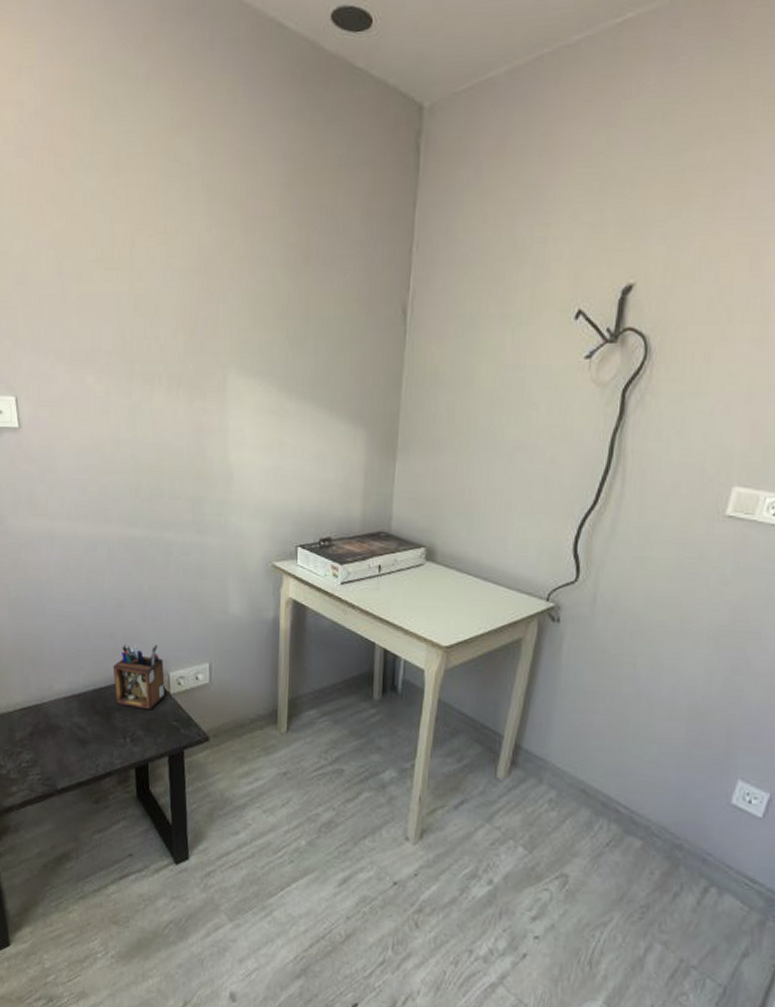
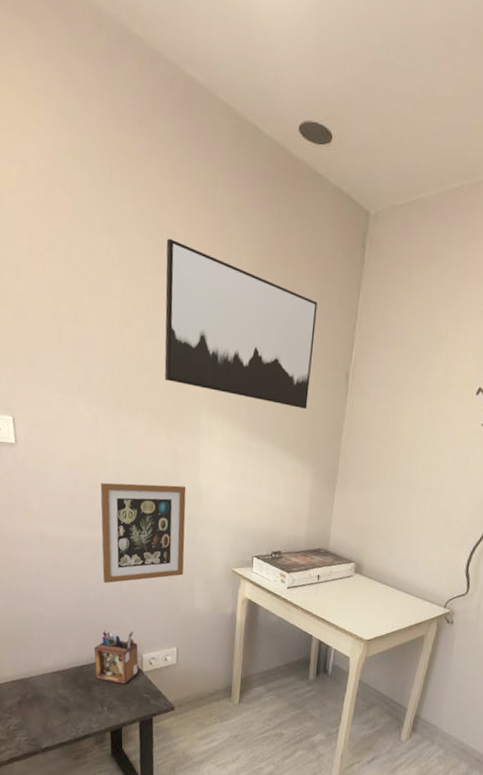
picture frame: none [114,464,215,588] -> present [100,482,186,584]
wall art: none [180,169,363,357] -> present [164,238,318,409]

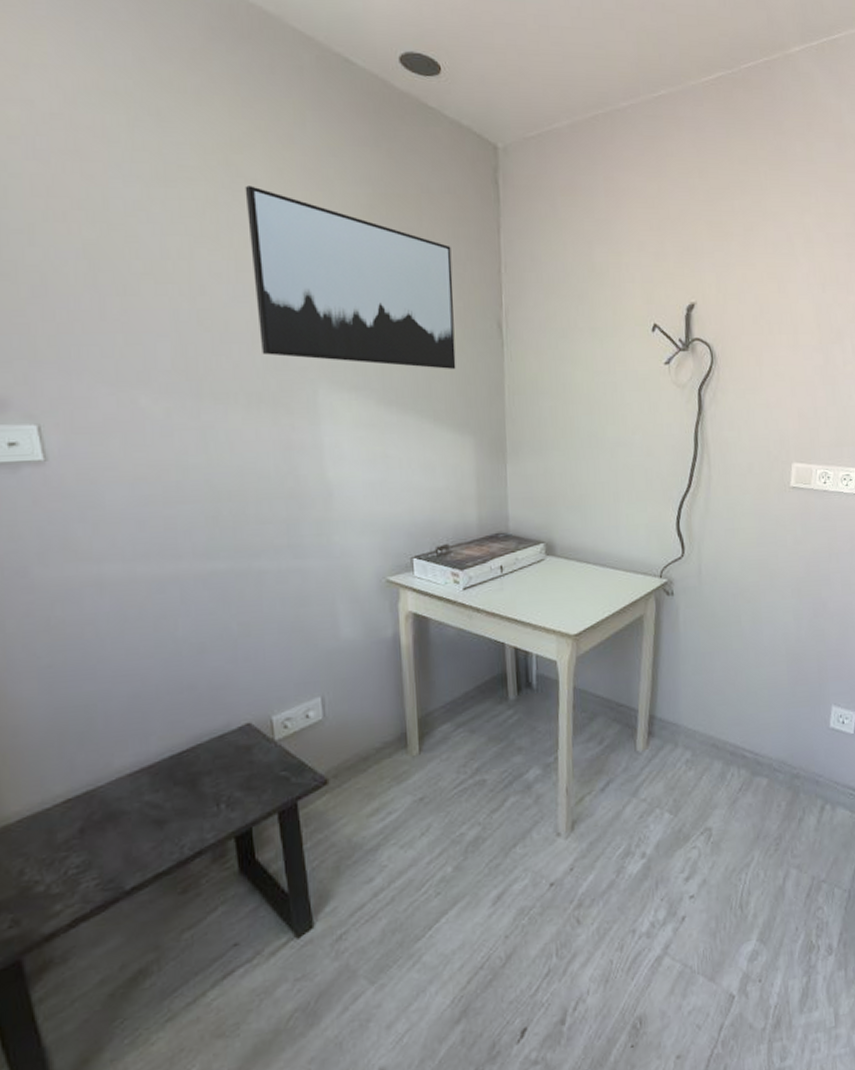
desk organizer: present [94,630,139,685] -> none [196,687,268,767]
picture frame: present [100,482,186,584] -> none [183,483,319,630]

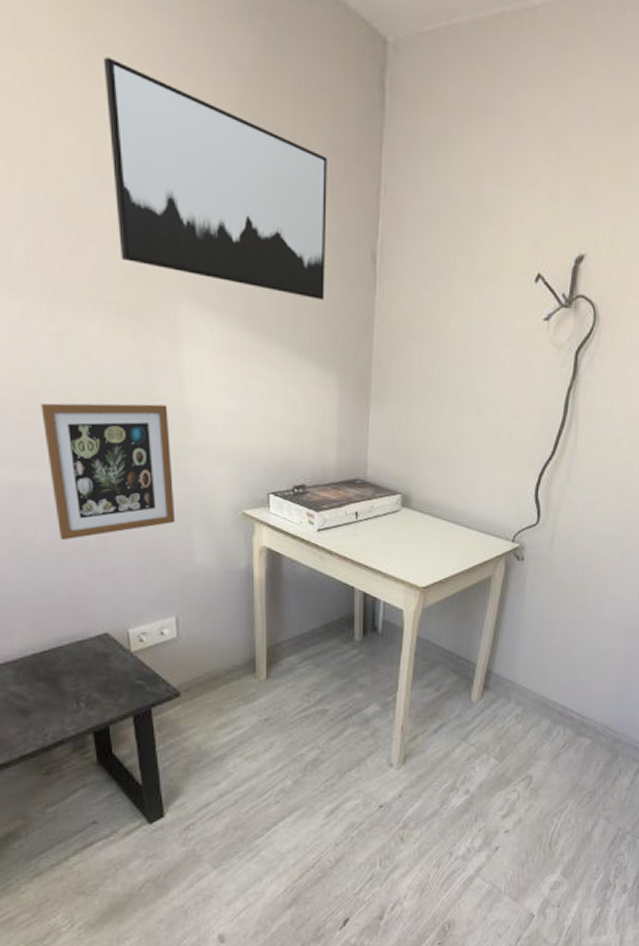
picture frame: none [183,483,319,630] -> present [41,403,176,541]

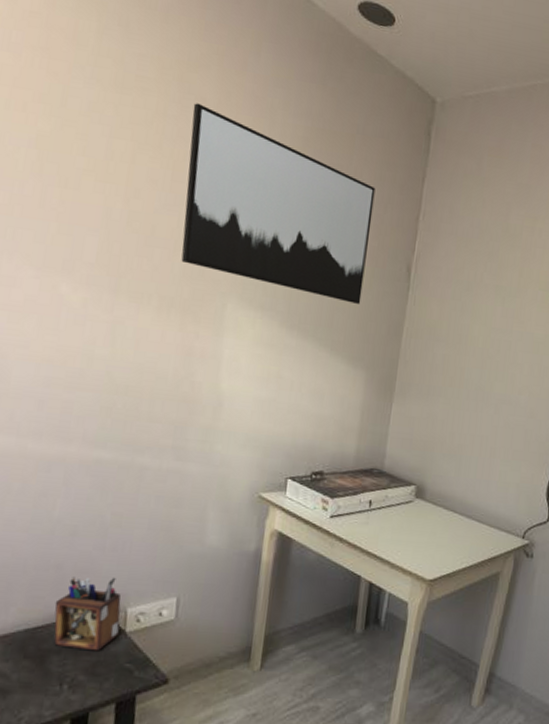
picture frame: present [41,403,176,541] -> none [76,383,202,514]
desk organizer: none [56,600,124,671] -> present [54,577,121,652]

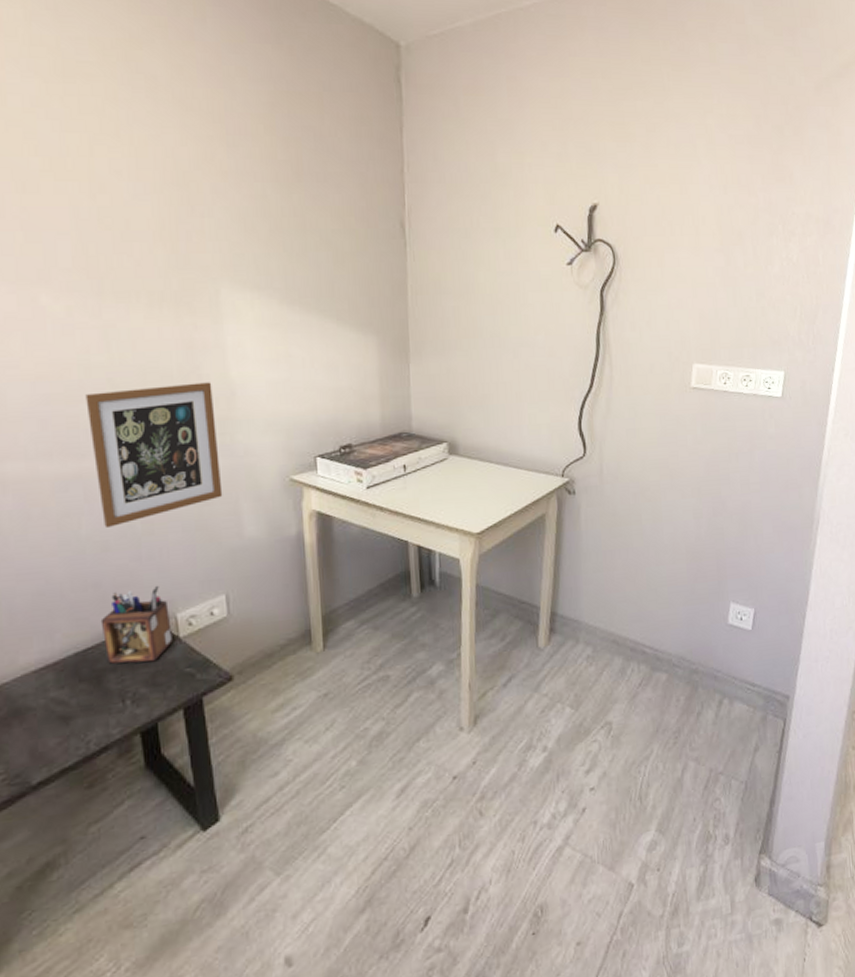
picture frame: none [76,383,202,514] -> present [85,382,223,529]
wall art: present [181,103,376,304] -> none [144,82,359,269]

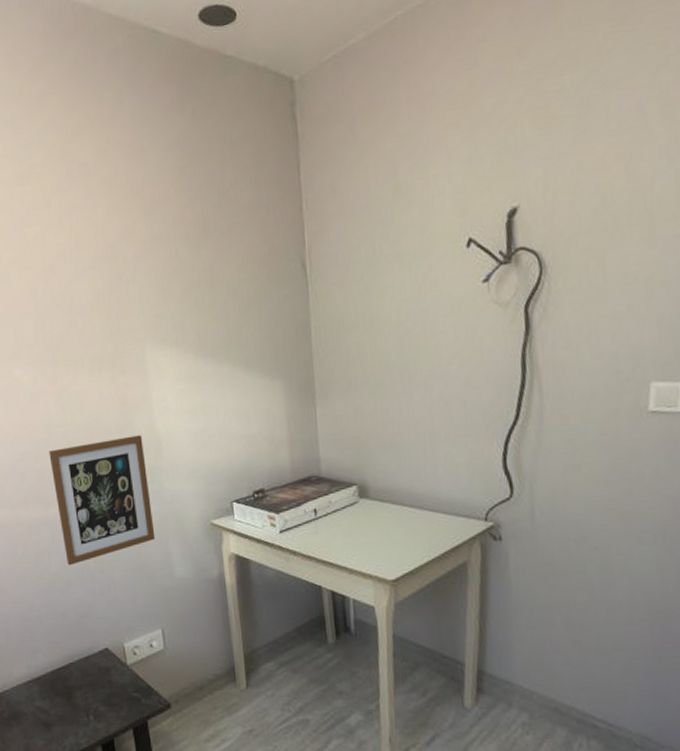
desk organizer: present [100,585,173,664] -> none [68,617,122,684]

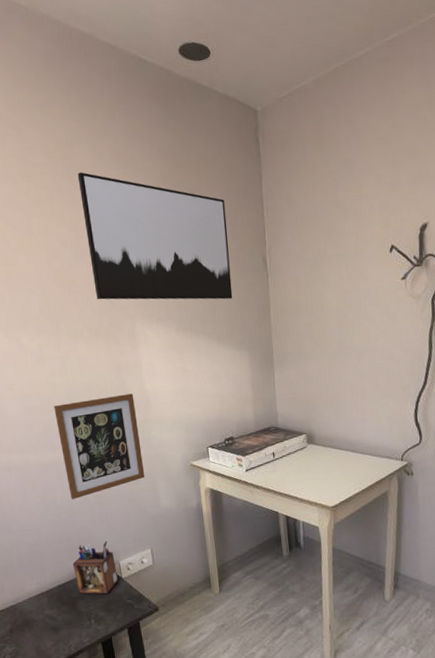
desk organizer: none [68,617,122,684] -> present [72,540,118,594]
wall art: none [79,169,264,322] -> present [77,172,233,300]

